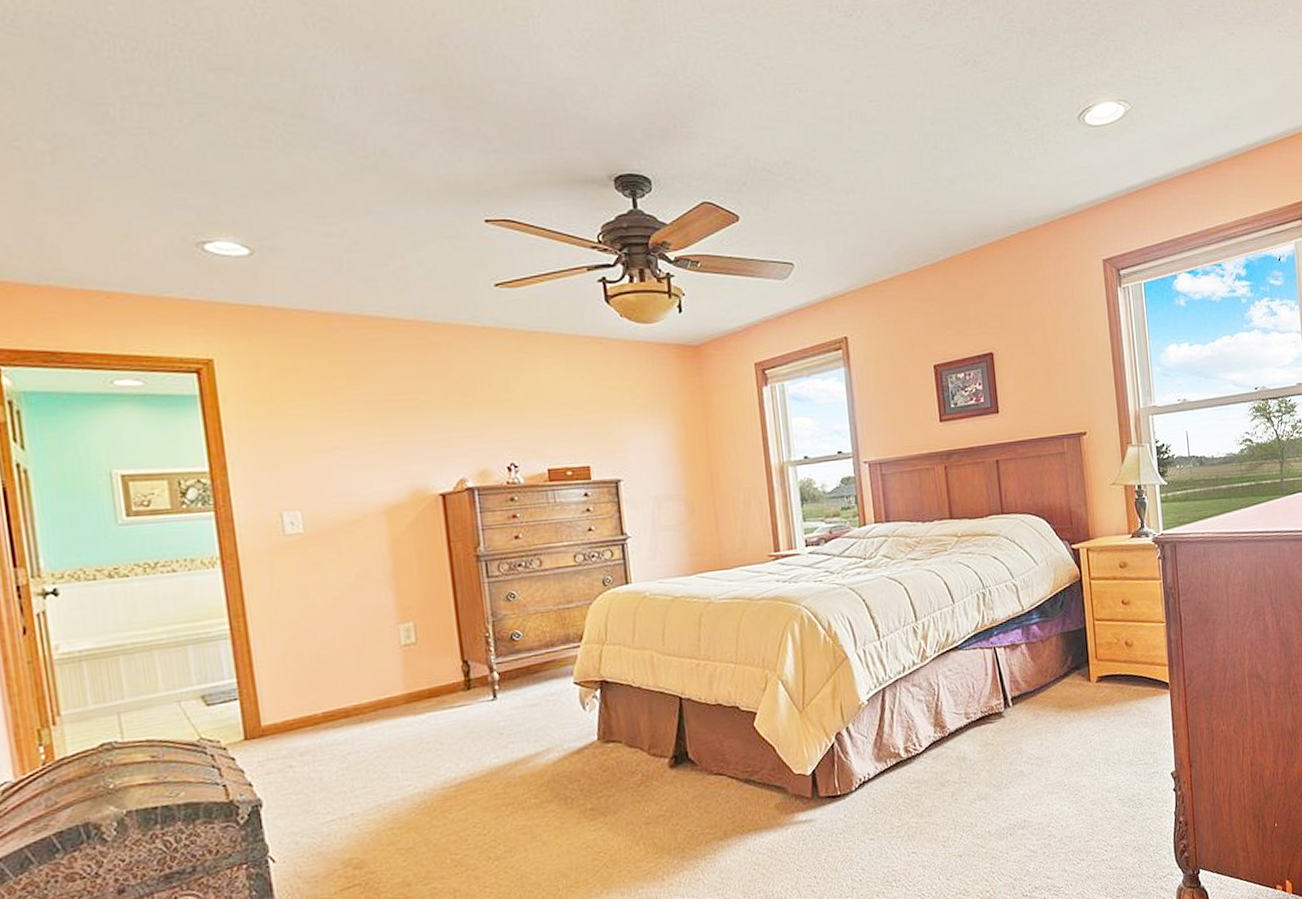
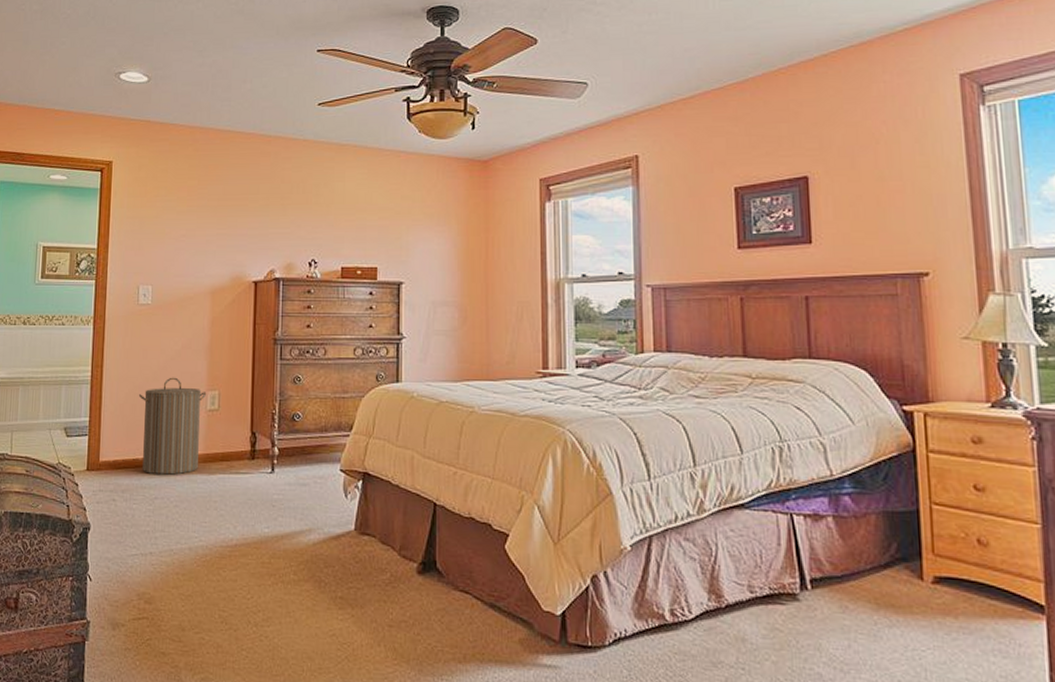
laundry hamper: none [303,614,400,729] -> present [138,377,207,475]

